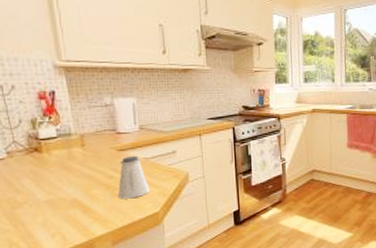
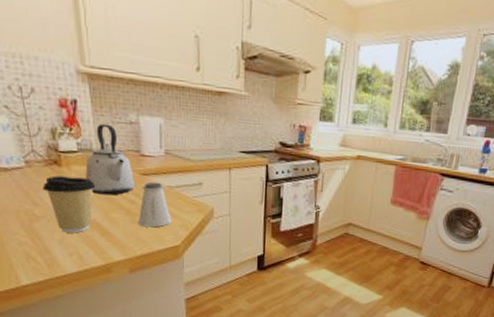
coffee cup: none [24,160,76,215] -> present [42,176,96,233]
kettle: none [65,109,113,175] -> present [85,123,134,196]

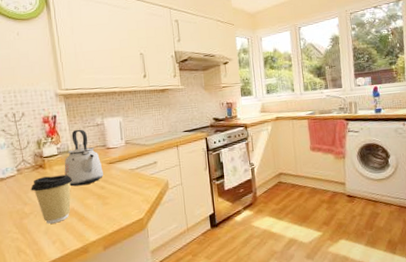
saltshaker: present [137,182,172,228] -> none [107,167,135,207]

